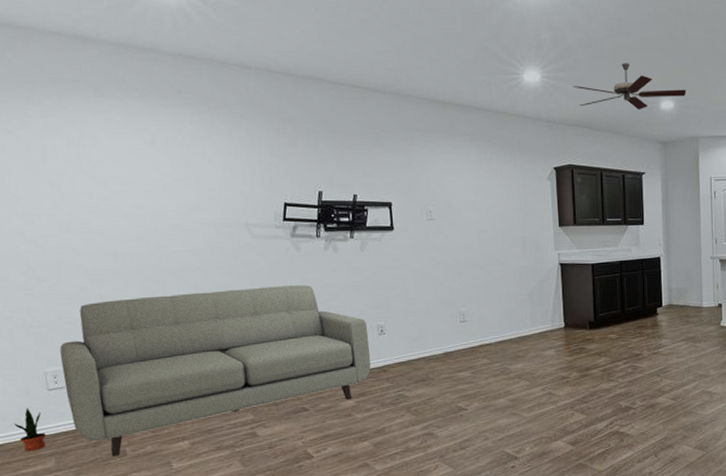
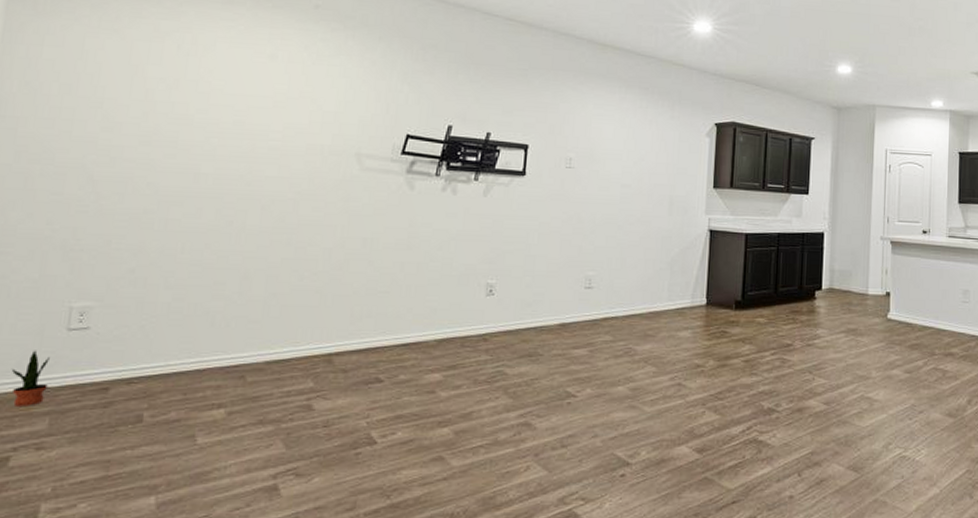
sofa: present [60,285,371,457] -> none [86,227,475,422]
ceiling fan: present [573,63,687,110] -> none [745,23,866,72]

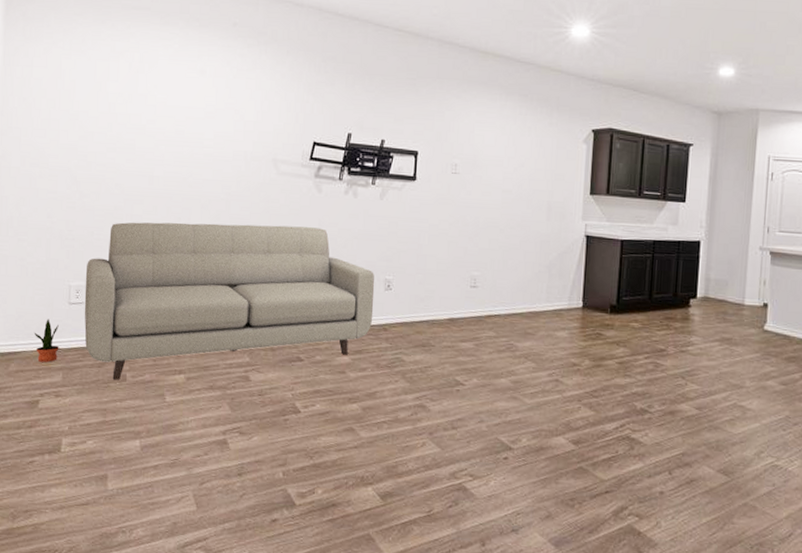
sofa: none [86,227,475,422] -> present [84,222,375,380]

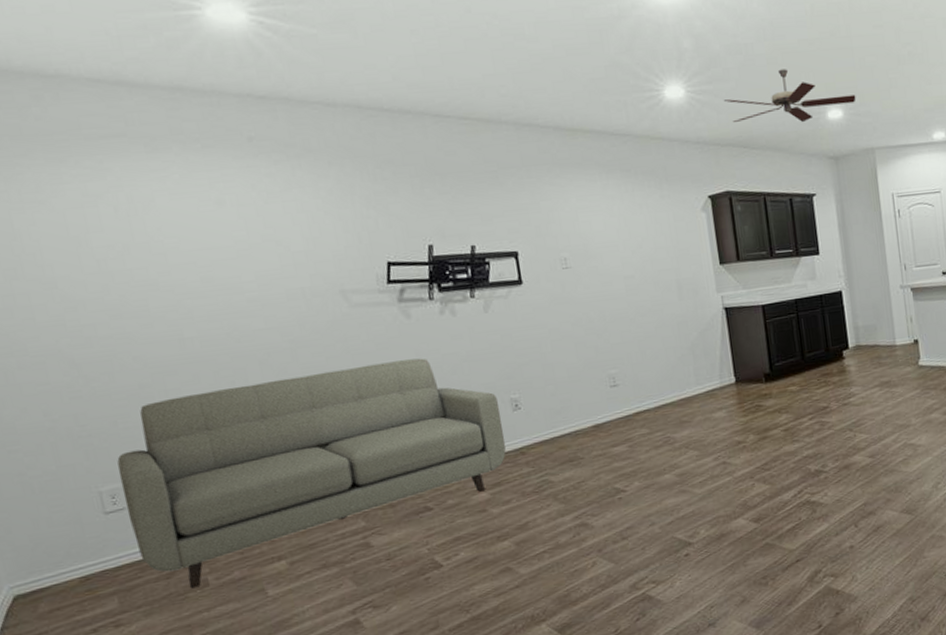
potted plant: present [34,318,59,363] -> none [62,538,106,592]
ceiling fan: none [623,23,751,75] -> present [723,69,856,122]

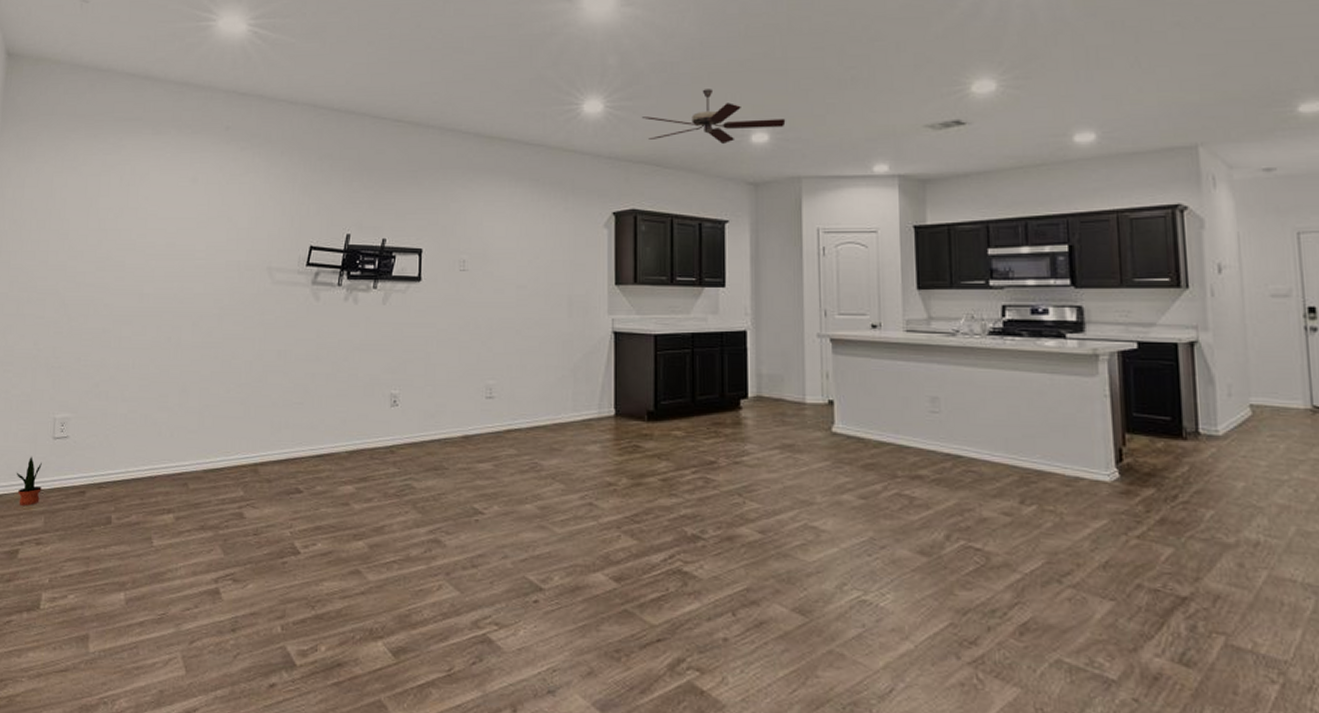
potted plant: none [62,538,106,592] -> present [16,456,42,506]
sofa: present [117,358,506,589] -> none [68,339,380,523]

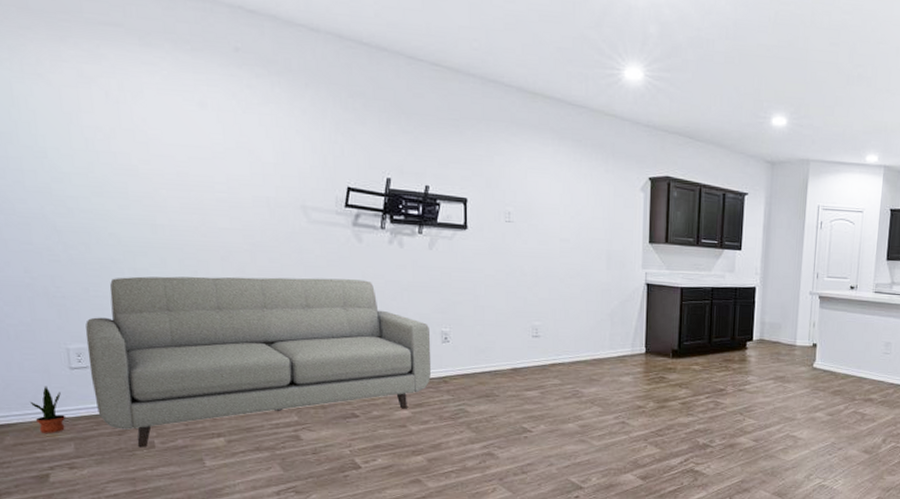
sofa: none [68,339,380,523] -> present [85,276,432,448]
ceiling fan: present [641,89,786,144] -> none [678,69,802,123]

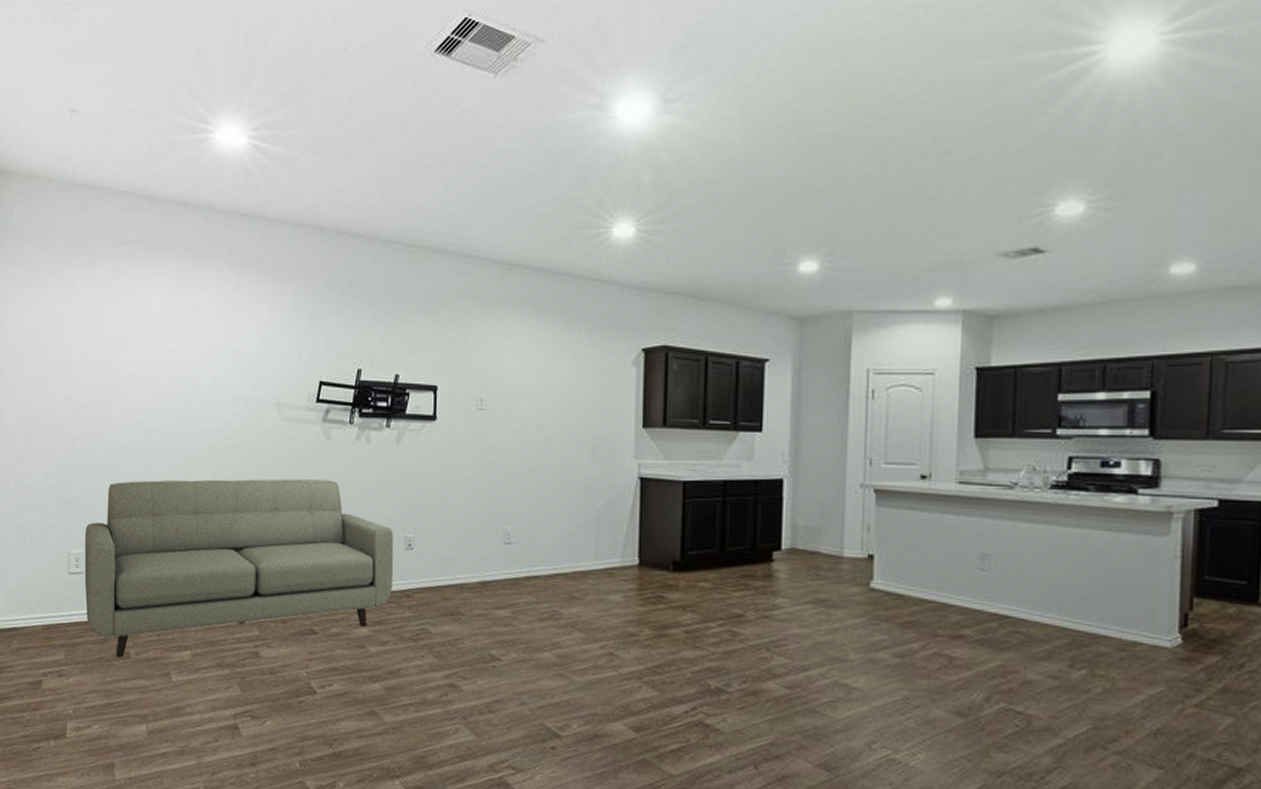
potted plant: present [29,386,65,433] -> none [34,590,60,639]

